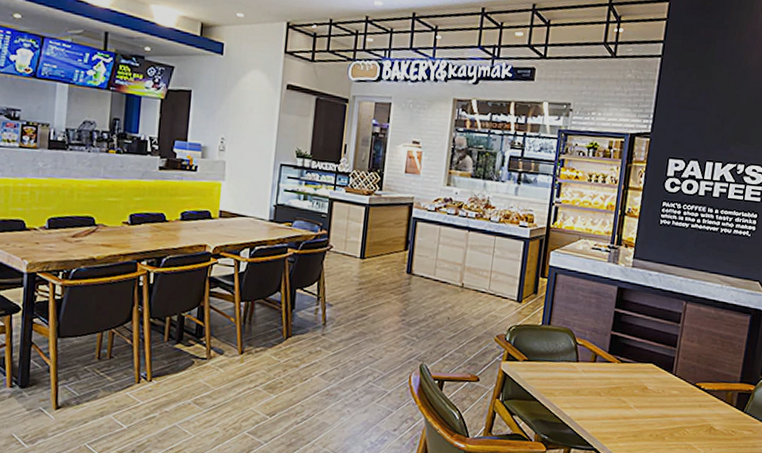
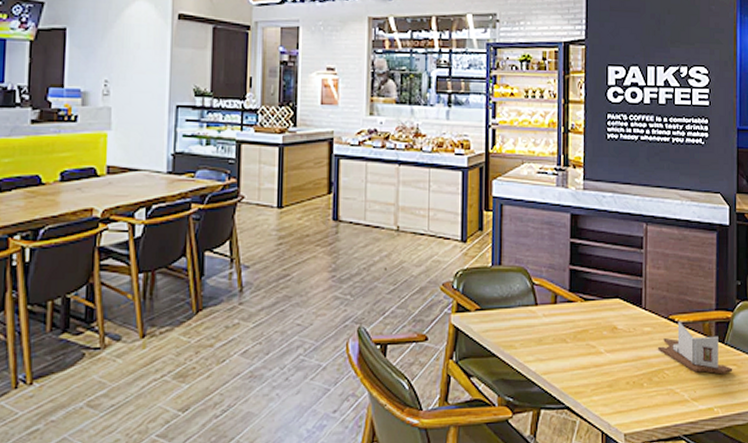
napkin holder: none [681,388,749,438] -> present [657,321,733,375]

